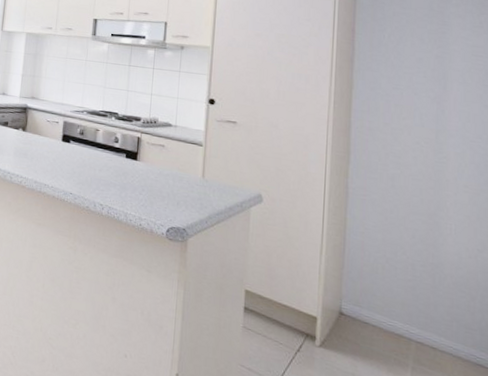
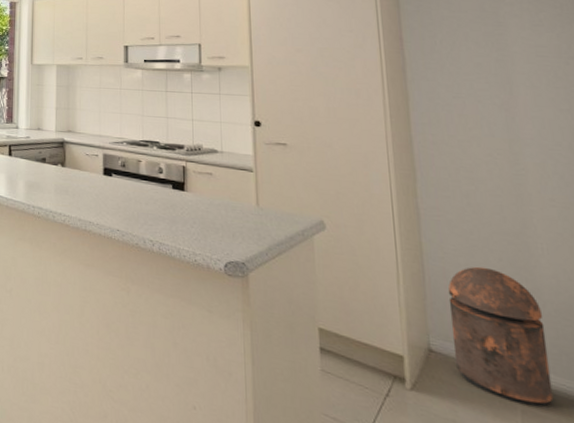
trash can: none [361,241,443,365] -> present [447,266,554,407]

